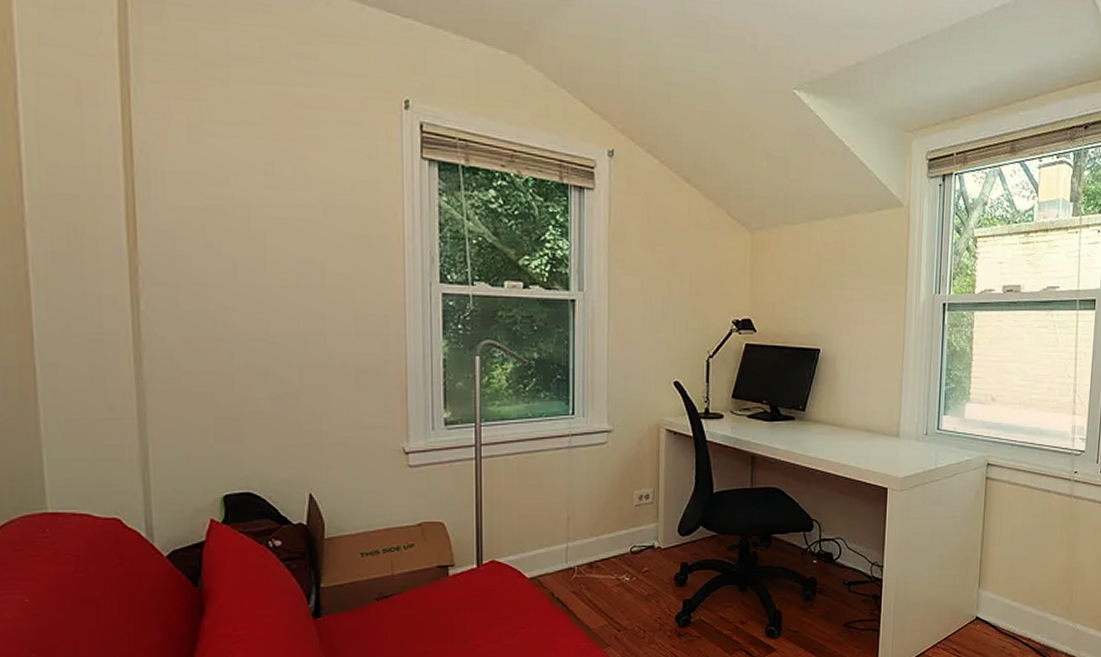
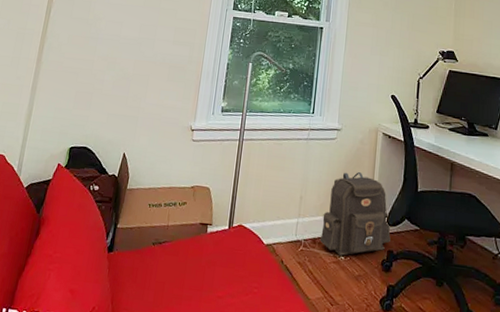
backpack: none [597,478,684,577] -> present [319,171,391,256]

